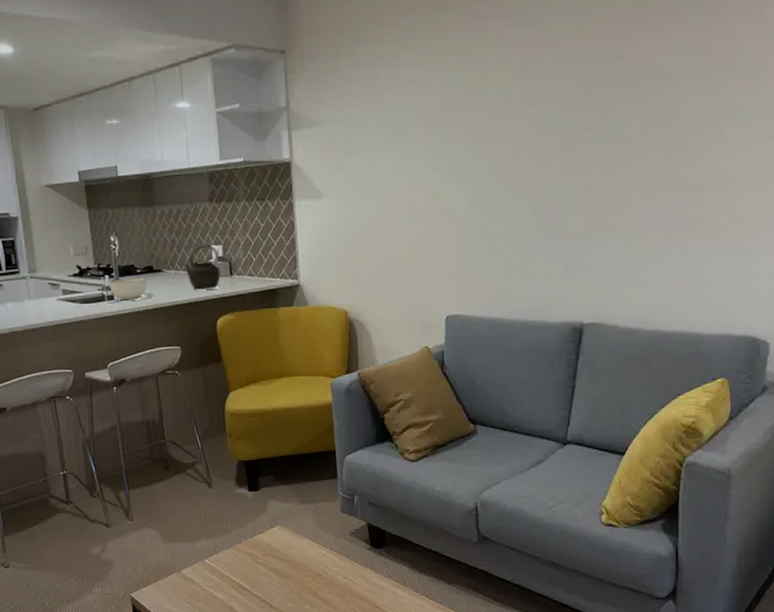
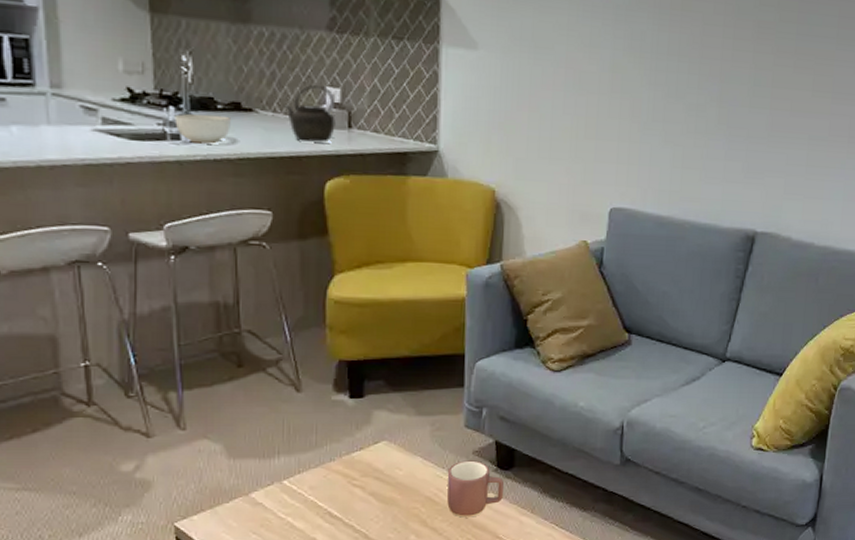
mug: none [330,540,378,590] -> present [446,460,504,518]

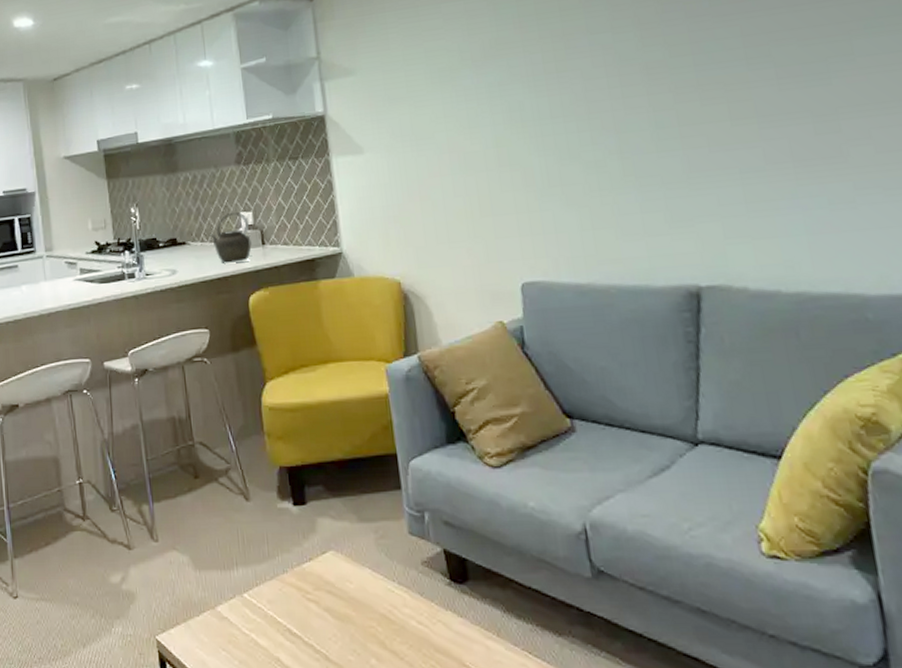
bowl: present [175,113,231,144] -> none [129,251,171,279]
mug: present [446,460,504,518] -> none [398,572,462,640]

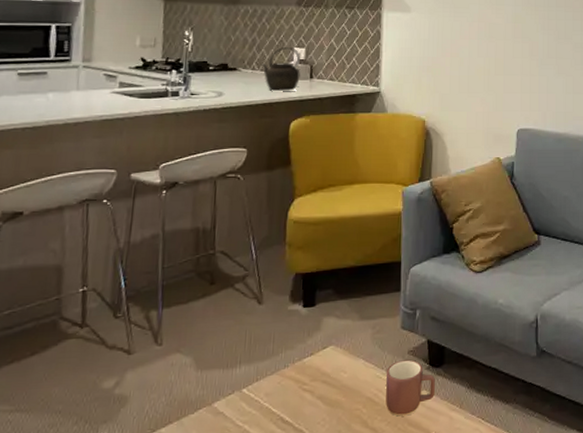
mug: none [398,572,462,640] -> present [385,359,435,417]

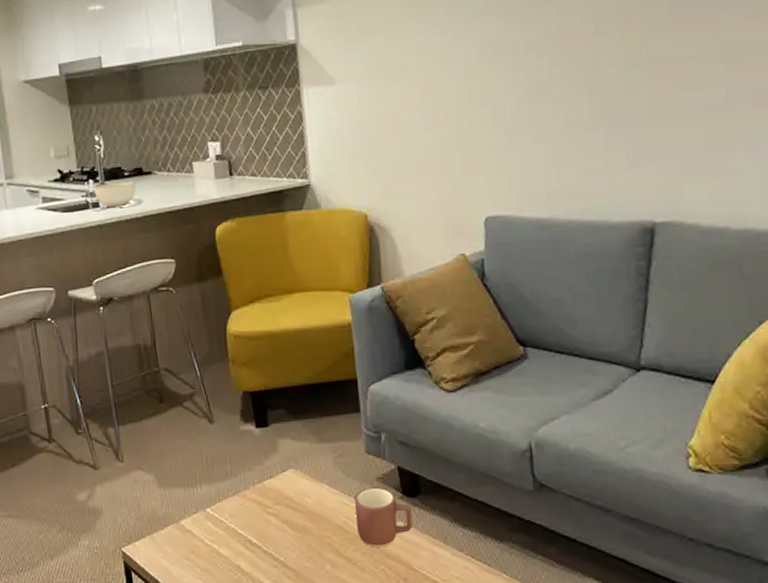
bowl: none [175,74,219,98] -> present [93,181,136,208]
kettle: present [261,46,300,91] -> none [176,141,219,194]

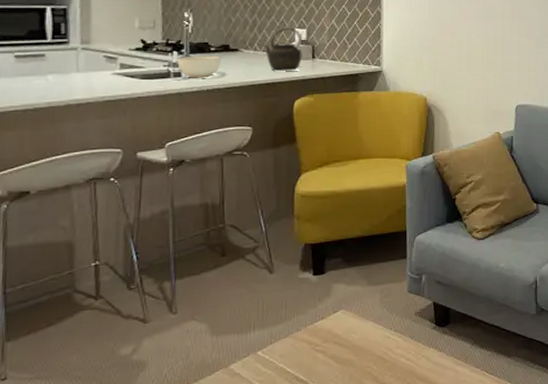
kettle: none [176,141,219,194] -> present [262,27,302,71]
mug: present [354,487,412,547] -> none [394,320,441,372]

